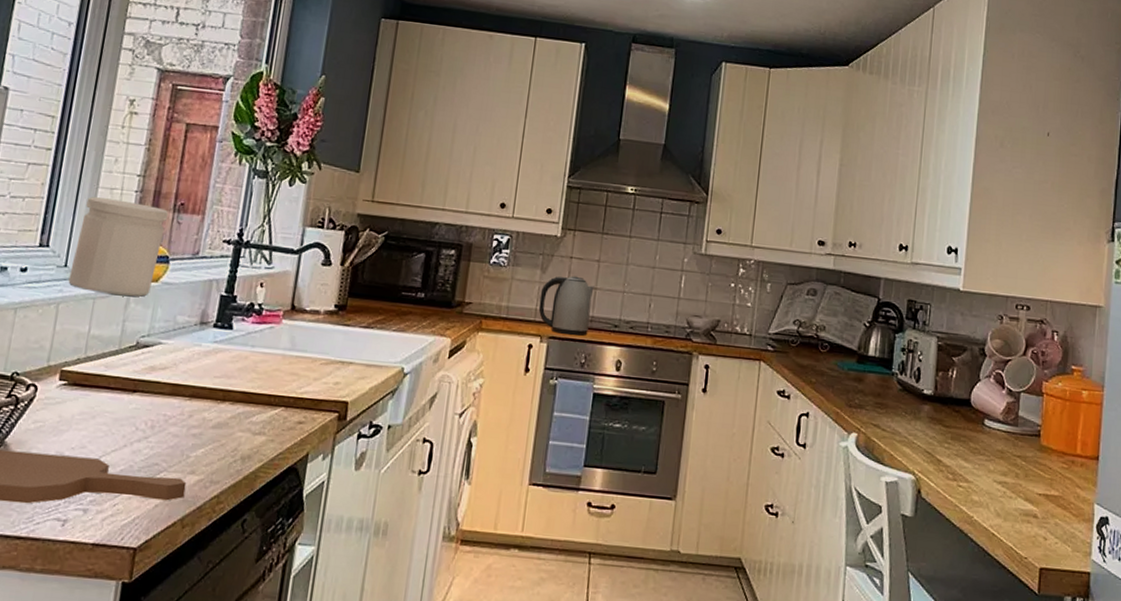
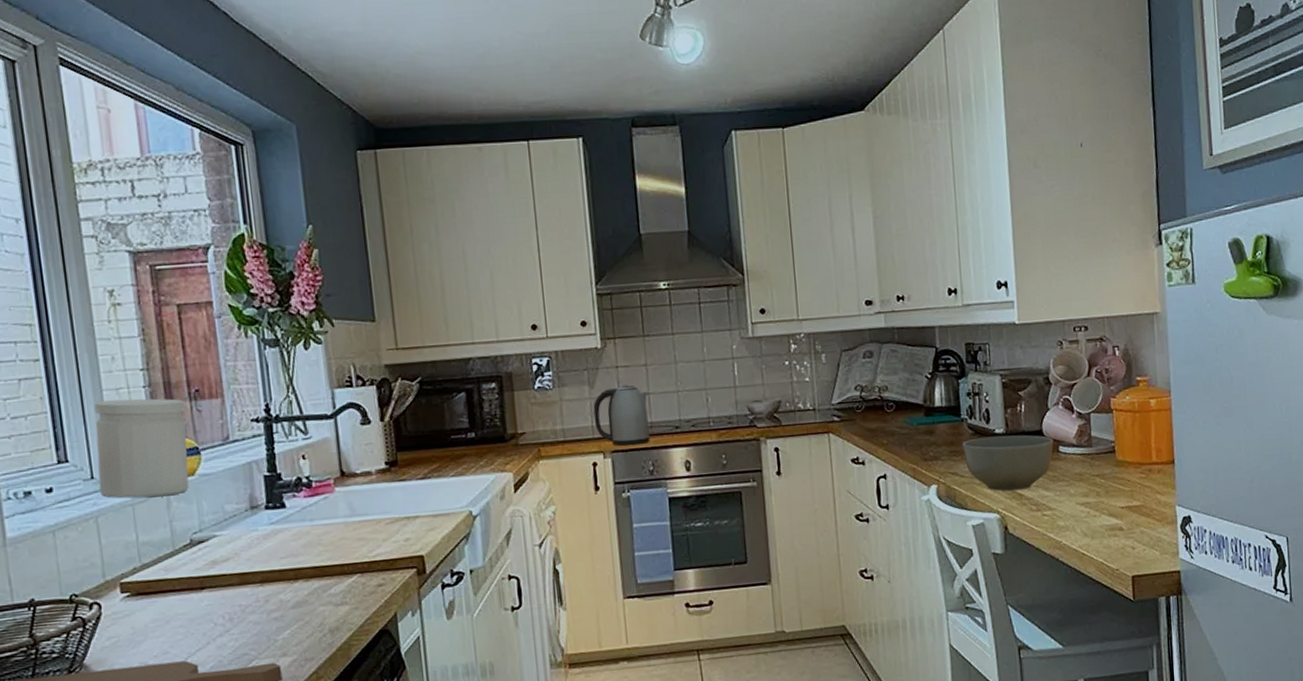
bowl: none [888,394,981,456] -> present [962,435,1054,491]

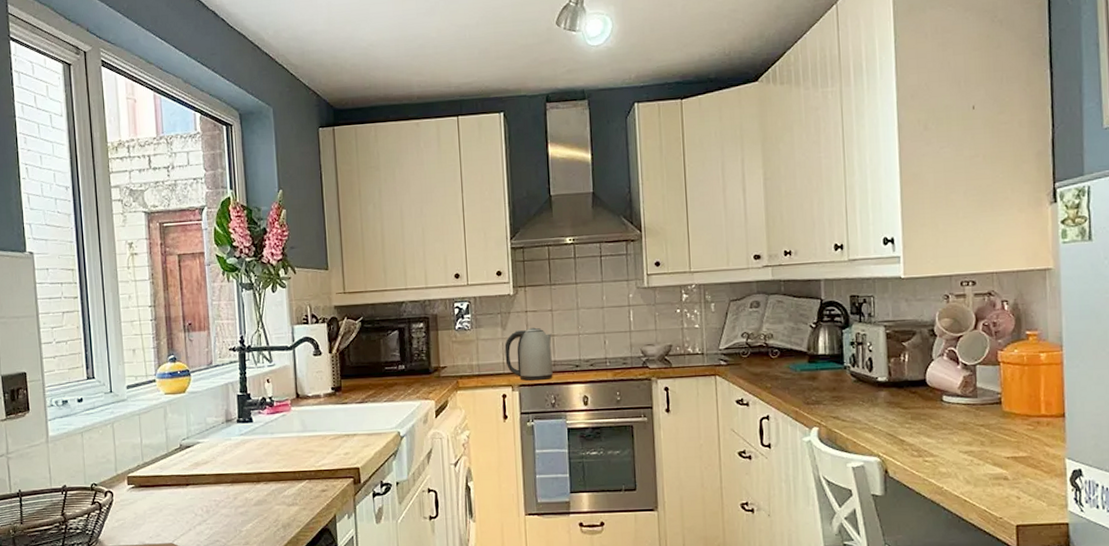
jar: present [94,398,189,499] -> none [115,329,181,410]
bowl: present [962,435,1054,491] -> none [845,383,938,437]

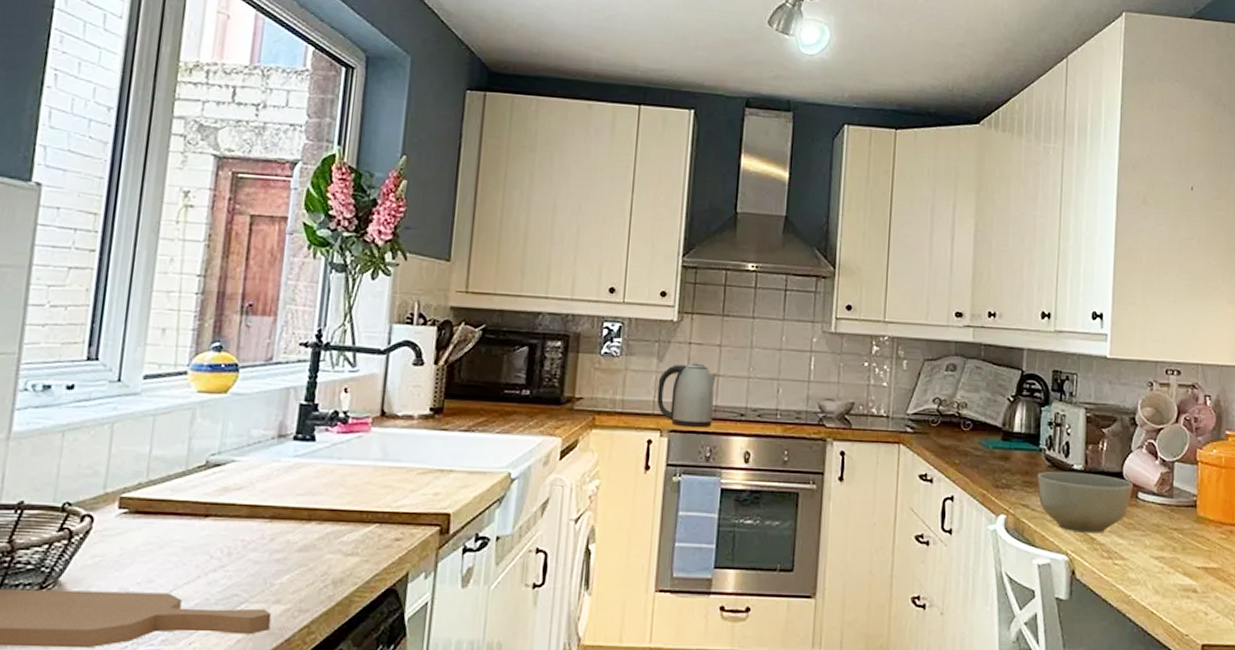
bowl: none [845,383,938,437] -> present [1037,471,1134,533]

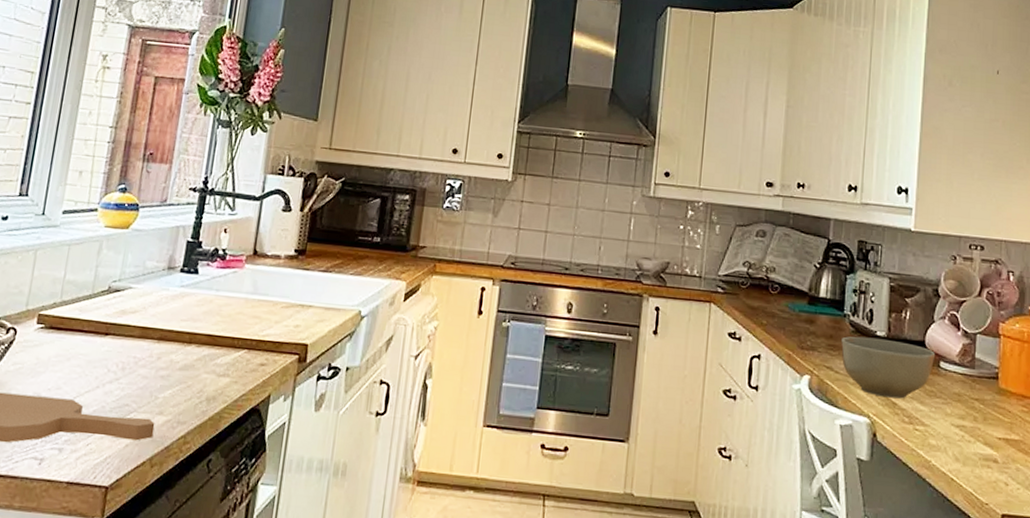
kettle: present [656,363,717,428] -> none [490,219,545,280]

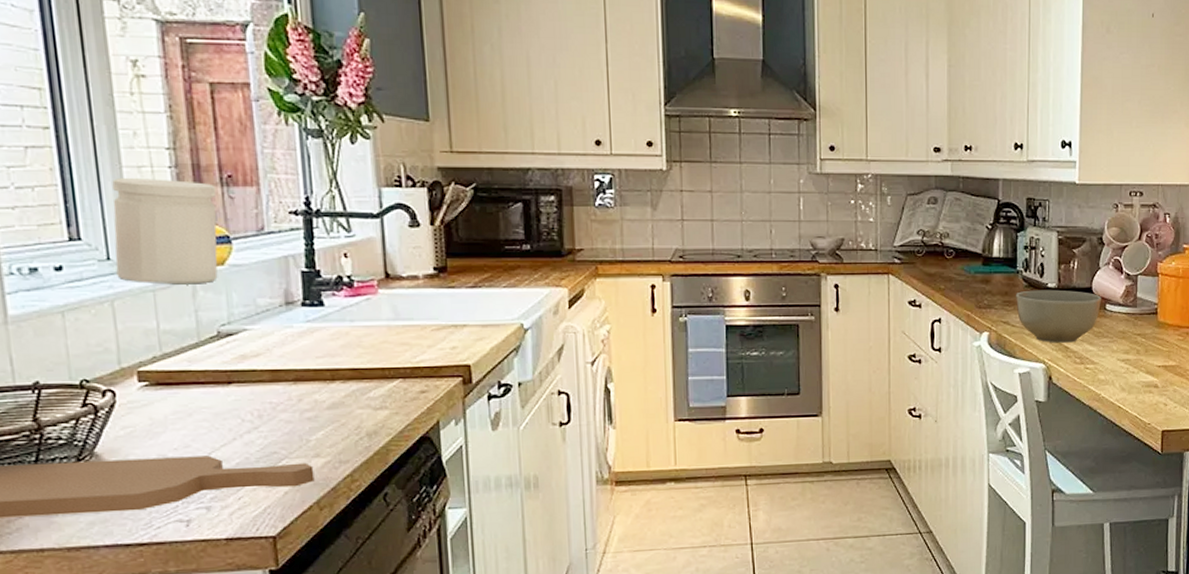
jar: none [45,148,139,244] -> present [112,178,218,285]

